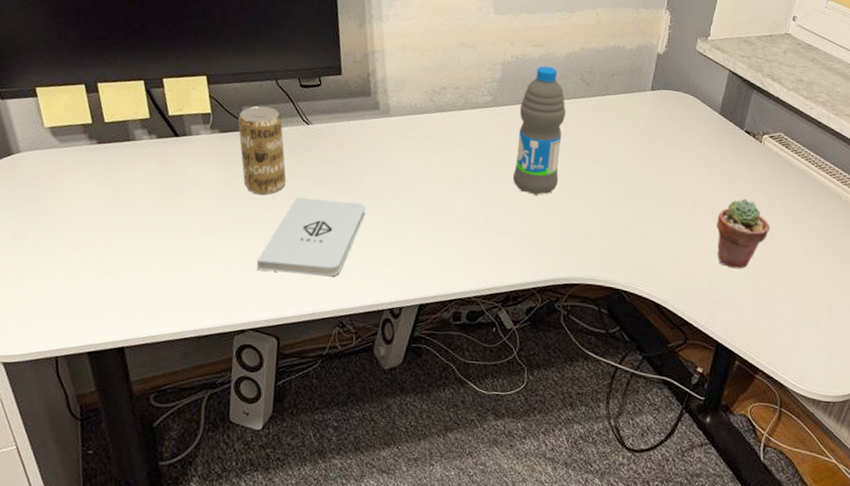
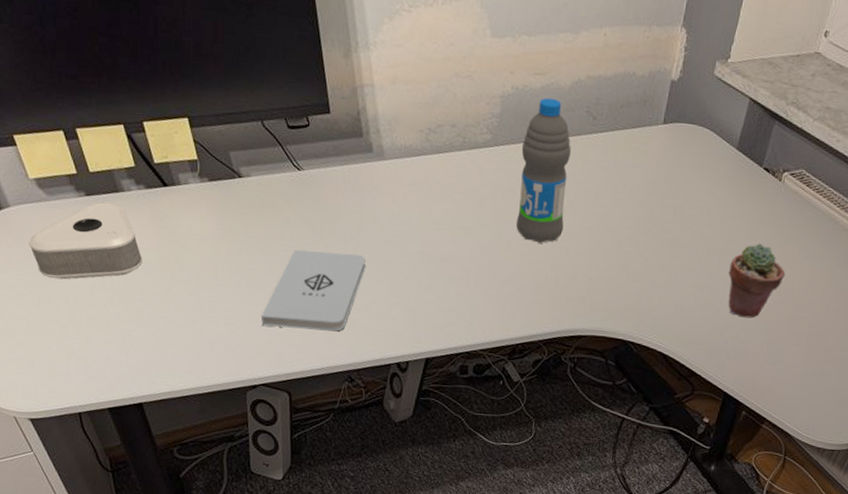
speaker: none [33,150,145,223] -> present [29,202,143,280]
beverage can: present [237,106,287,195] -> none [226,150,282,248]

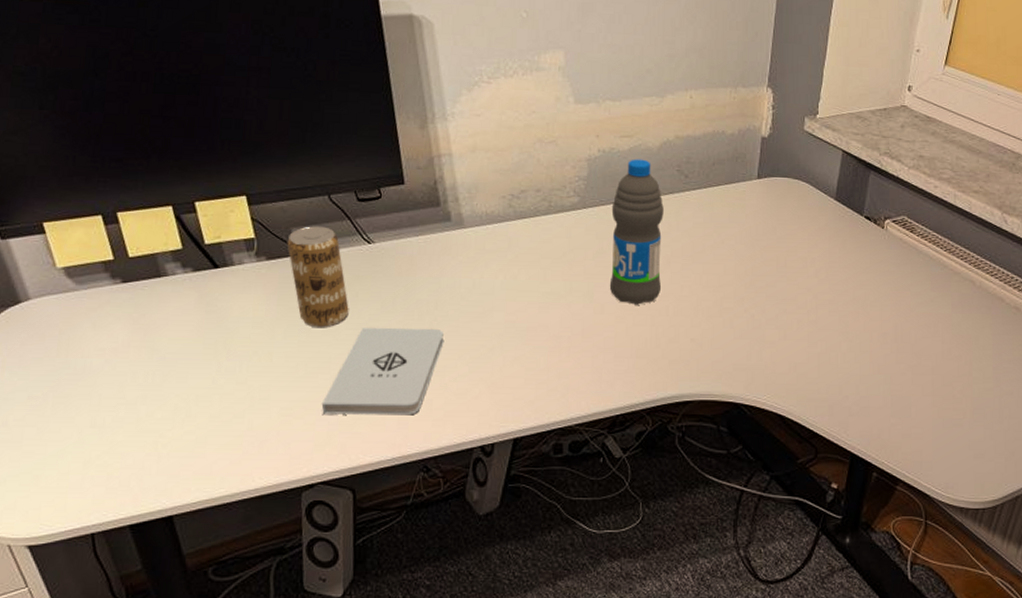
speaker: present [29,202,143,280] -> none [48,289,185,377]
beverage can: none [226,150,282,248] -> present [287,226,349,328]
potted succulent: present [728,243,786,318] -> none [841,292,901,370]

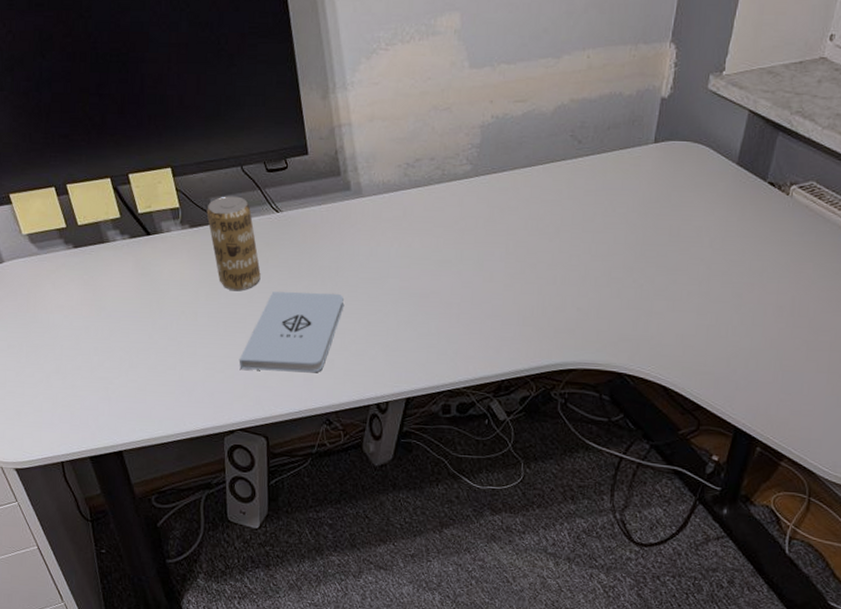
water bottle: present [610,159,664,305] -> none [500,124,556,274]

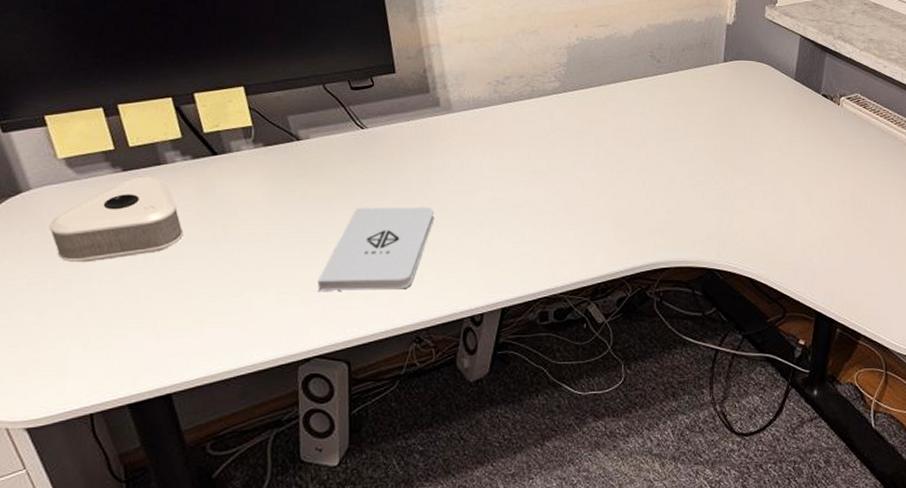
speaker: none [20,253,126,330] -> present [49,176,184,263]
beverage can: present [206,196,261,291] -> none [283,114,343,210]

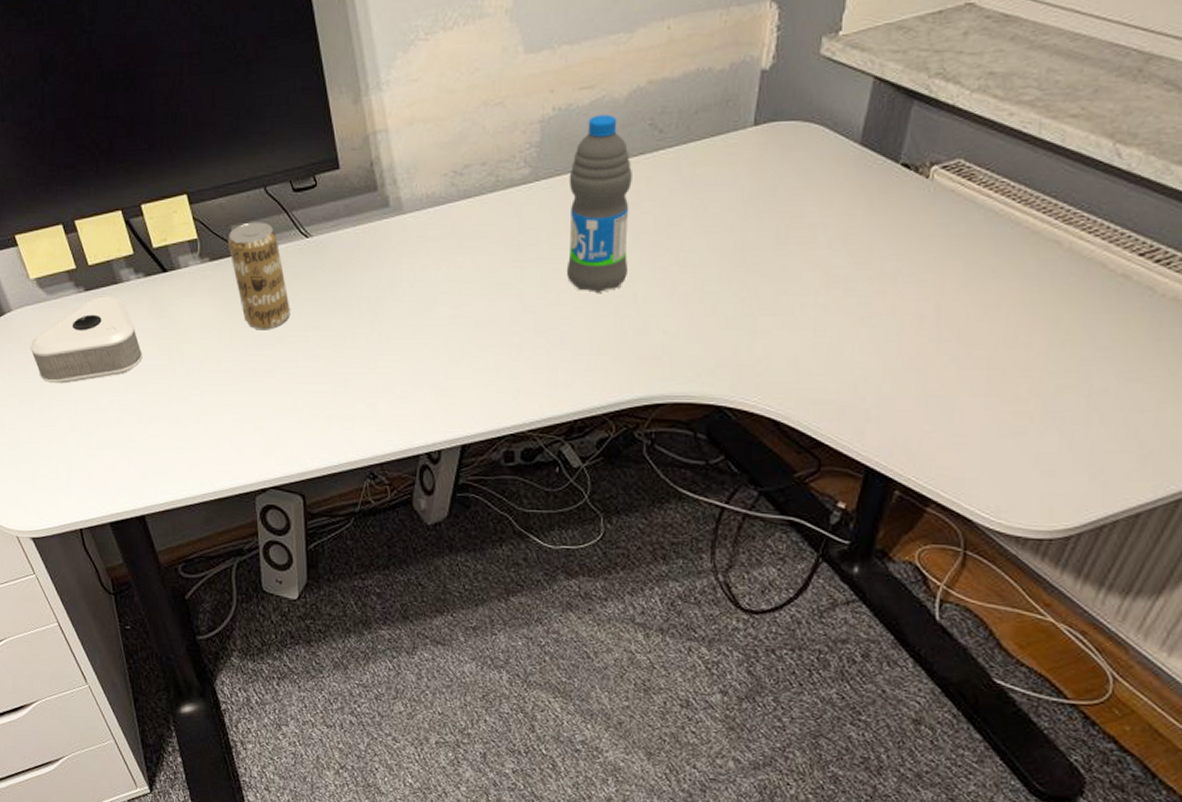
beverage can: none [283,114,343,210] -> present [228,222,290,330]
notepad: present [317,207,435,291] -> none [269,327,387,420]
water bottle: none [590,46,638,180] -> present [567,114,632,293]

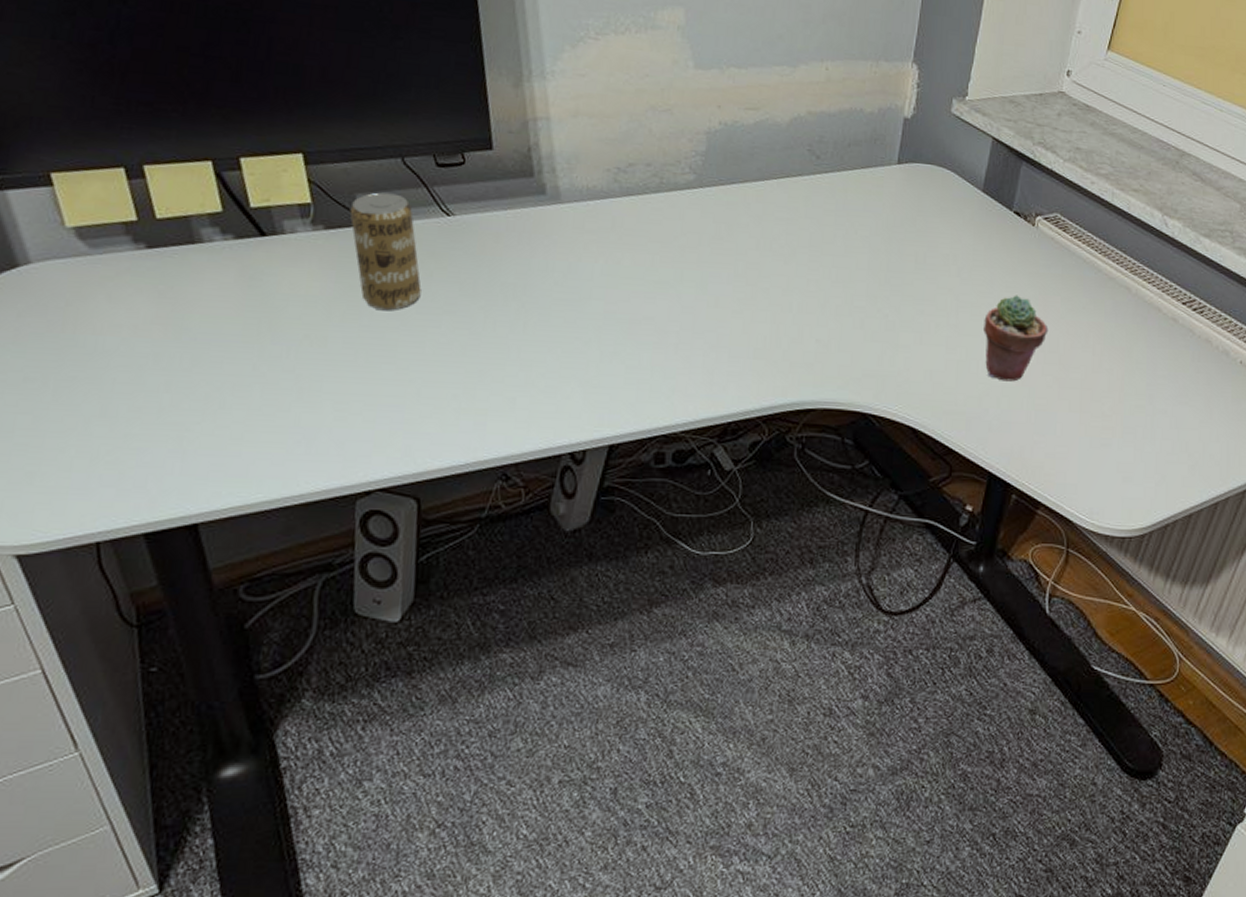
speaker: present [30,296,143,384] -> none [52,256,221,358]
water bottle: present [567,114,632,293] -> none [727,134,791,299]
potted succulent: none [860,263,946,364] -> present [984,295,1049,382]

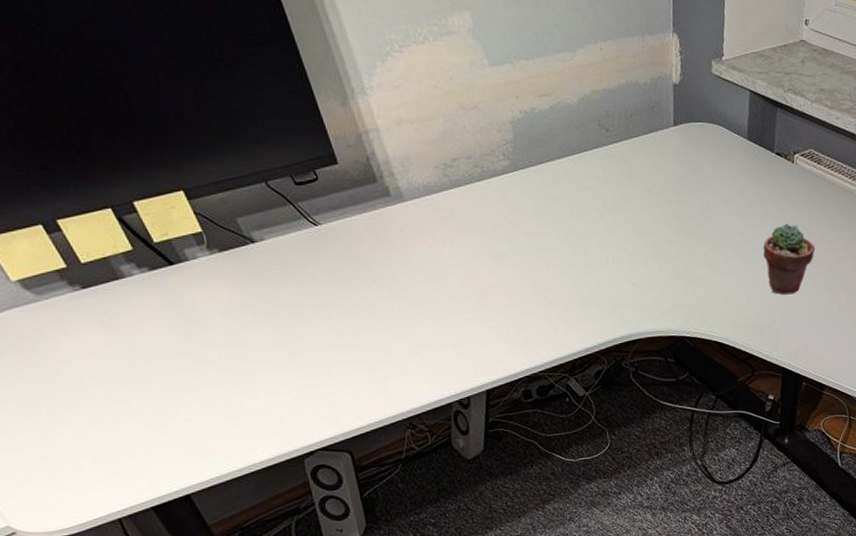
beverage can: present [349,192,422,311] -> none [235,213,311,312]

